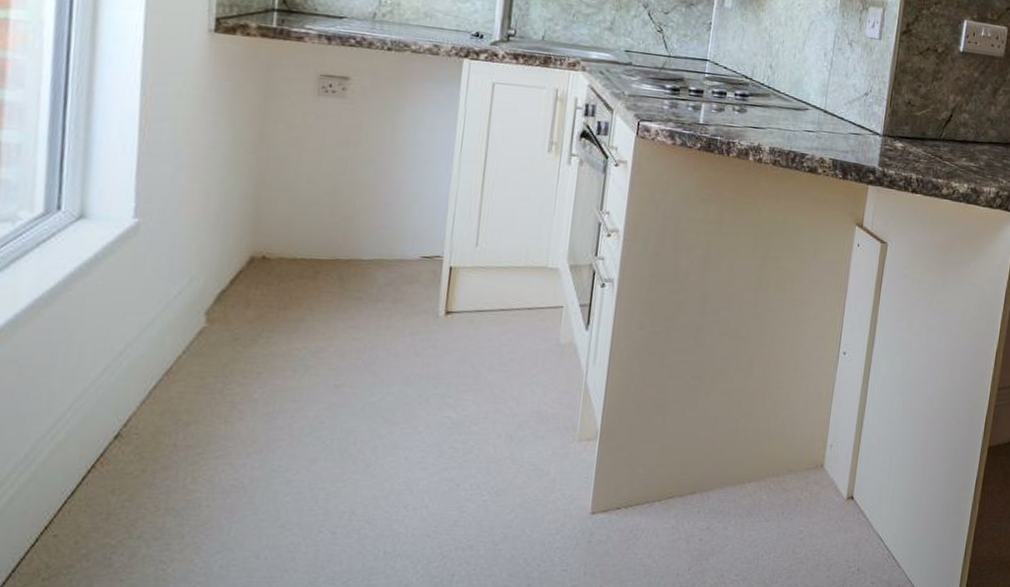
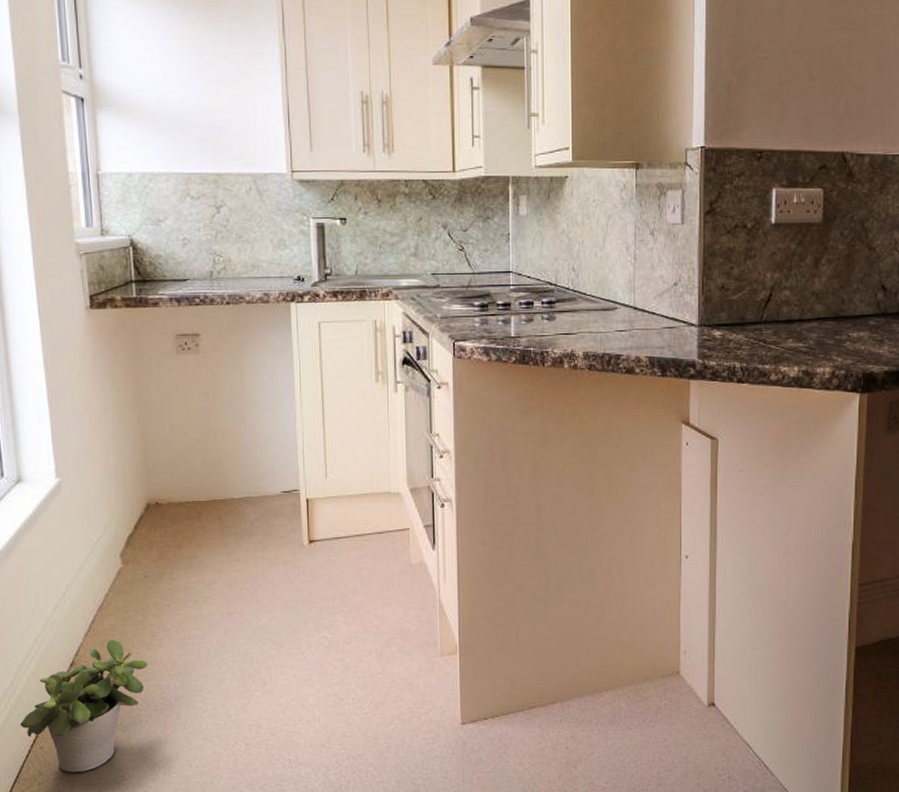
potted plant: none [29,409,221,566] -> present [20,639,148,773]

